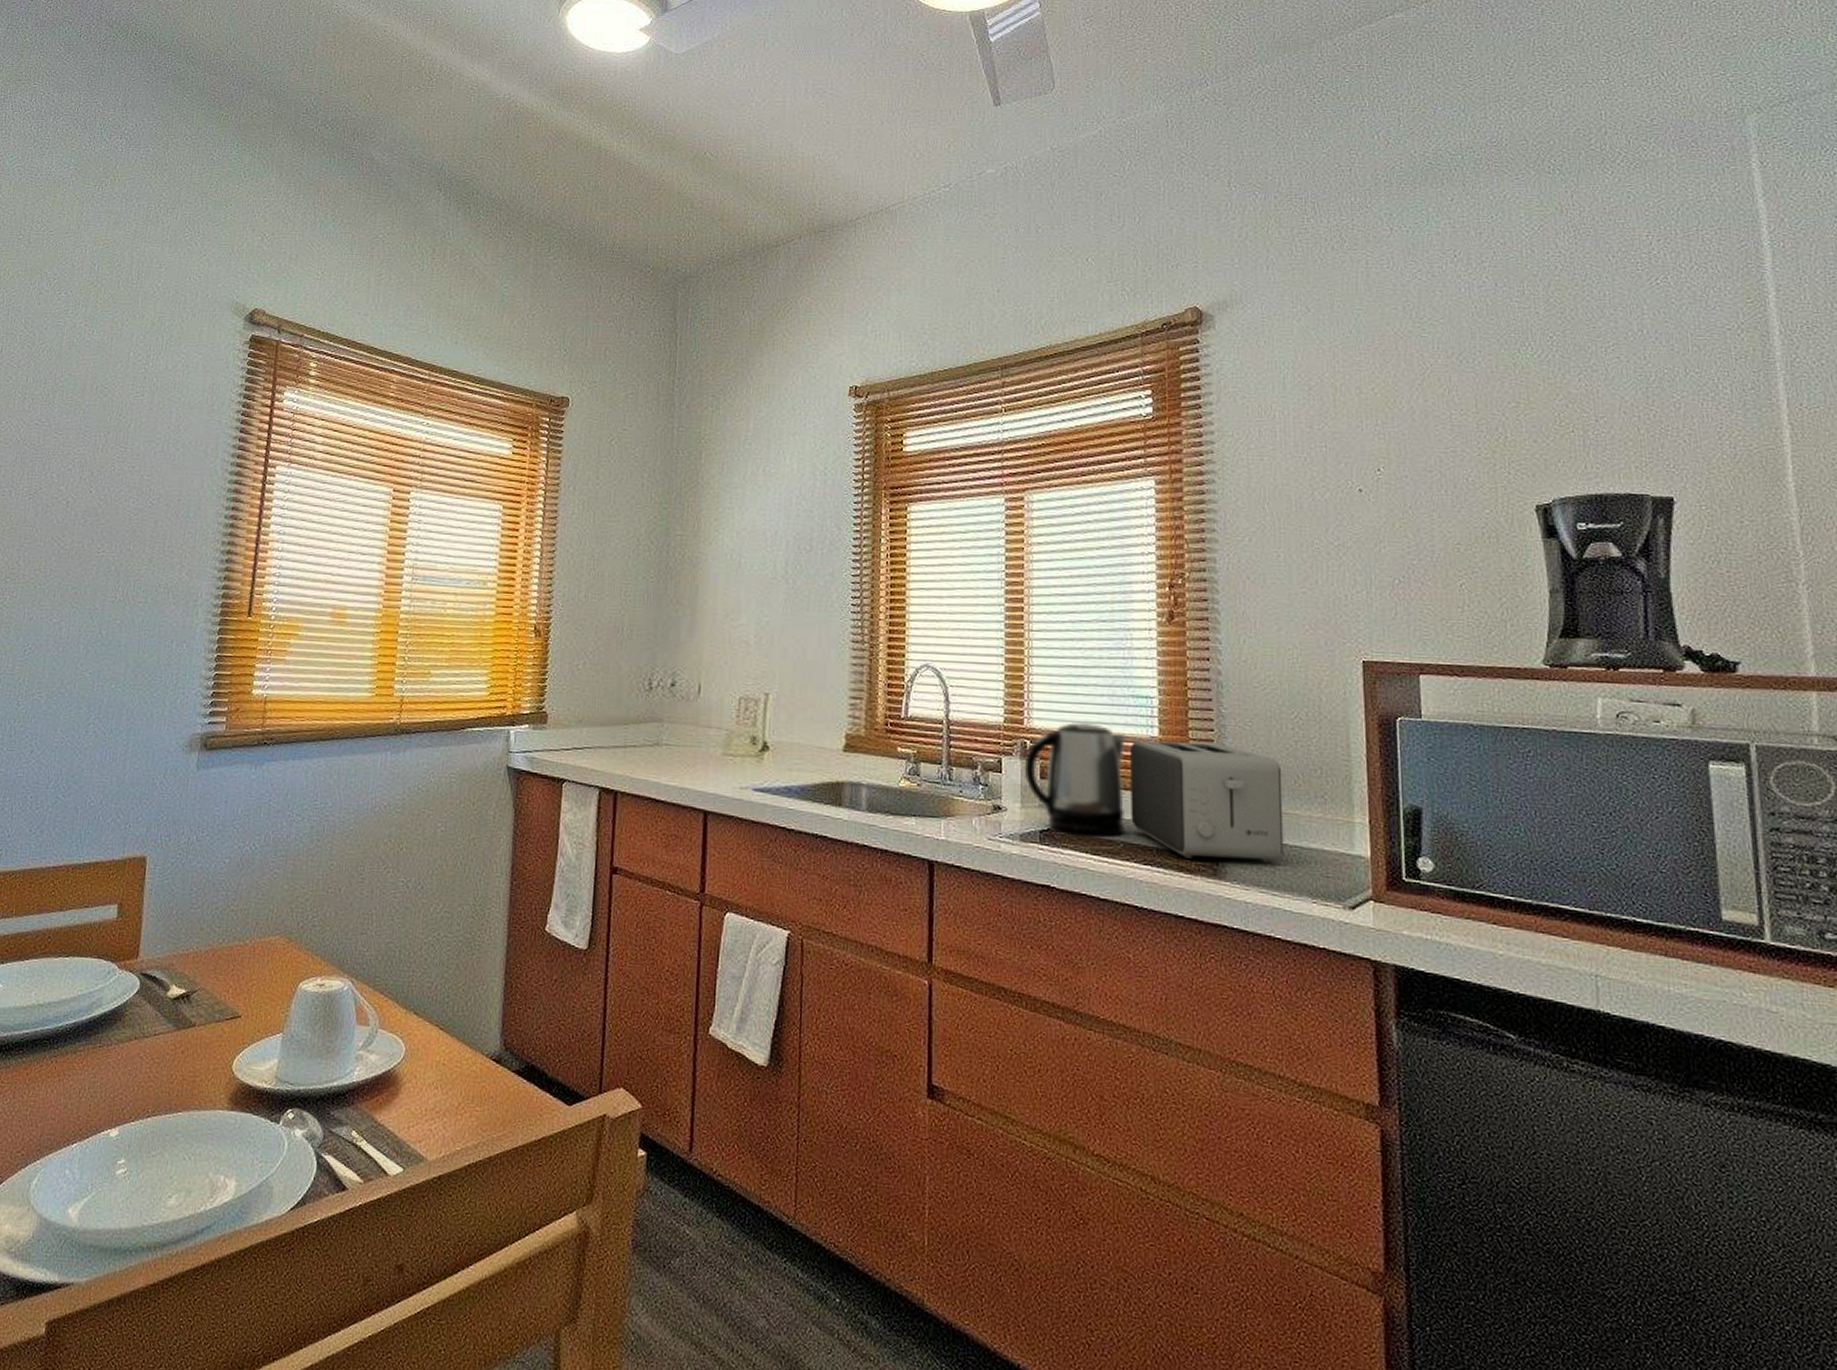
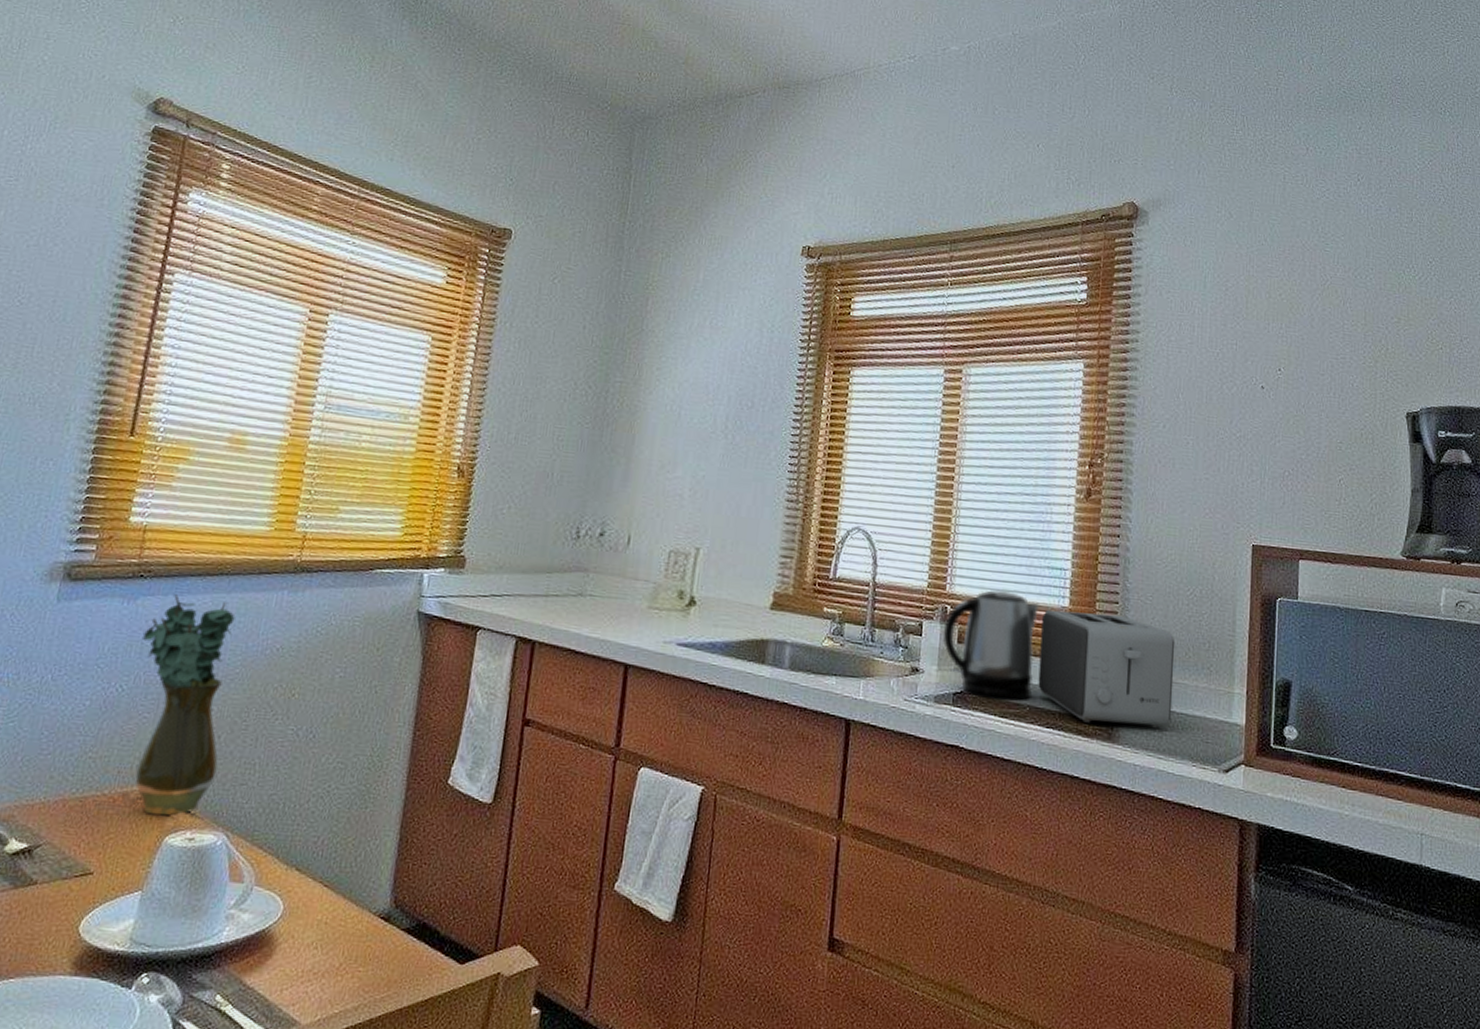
vase: none [270,759,347,964] -> present [134,594,235,816]

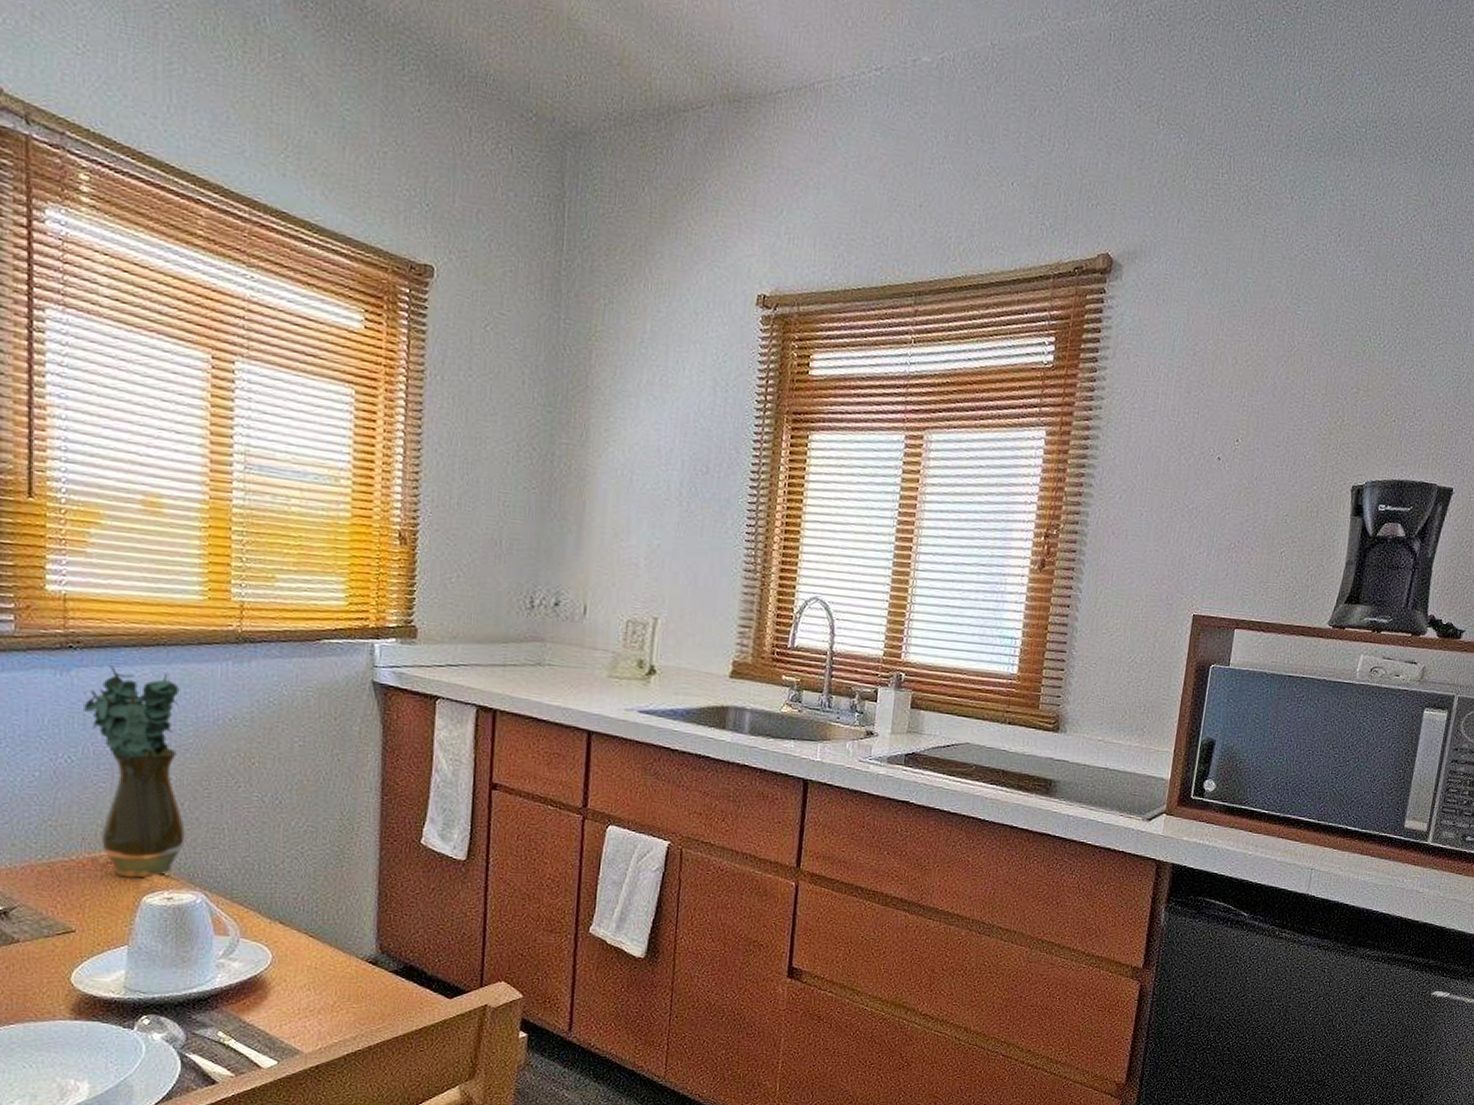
kettle: present [942,589,1039,699] -> none [896,657,989,759]
toaster: present [1038,609,1175,728] -> none [984,676,1114,783]

